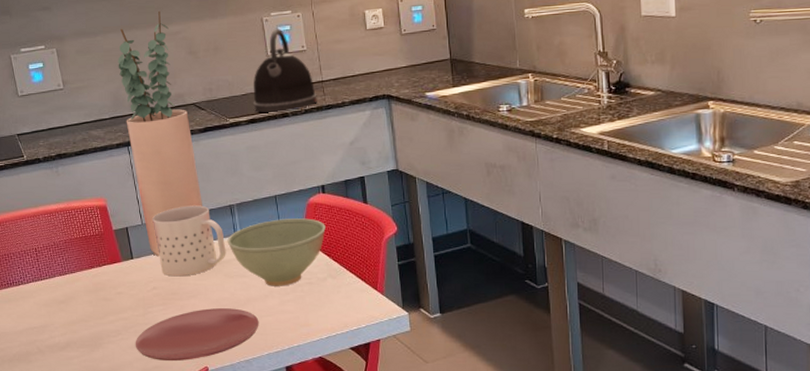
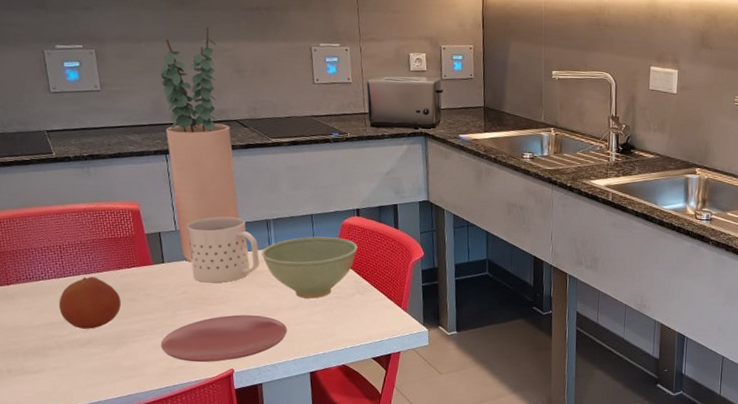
fruit: none [38,278,95,332] -> present [58,276,121,329]
kettle: present [253,29,317,113] -> none [296,59,359,138]
toaster: none [322,32,405,96] -> present [366,75,443,129]

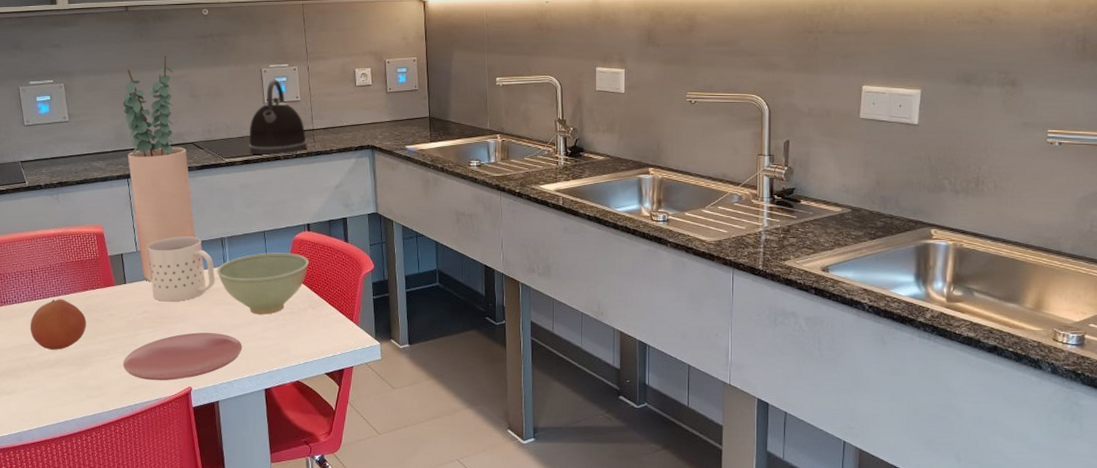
kettle: none [296,59,359,138] -> present [248,79,308,156]
toaster: present [366,75,443,129] -> none [314,90,389,143]

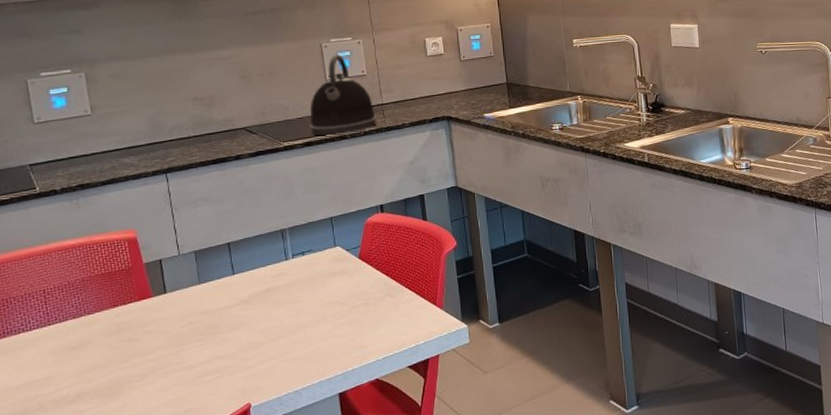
fruit: present [30,299,86,350] -> none [42,320,116,383]
vase: present [123,55,196,283] -> none [158,35,251,289]
plate: present [123,332,242,381] -> none [164,337,310,403]
mug: present [147,236,215,302] -> none [192,231,276,309]
bowl: present [216,252,309,315] -> none [277,238,384,311]

